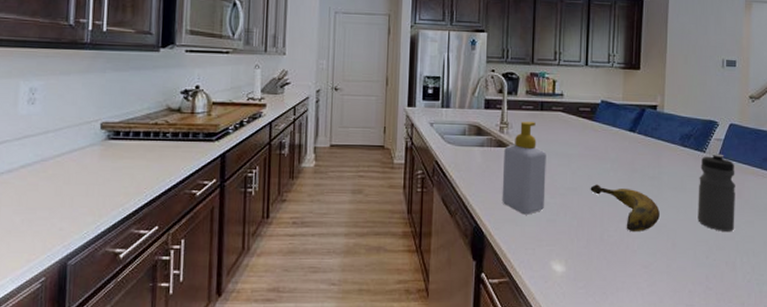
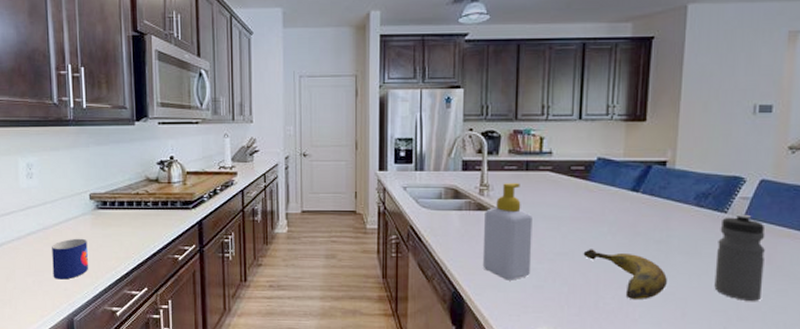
mug: none [47,171,93,218] -> present [52,238,88,280]

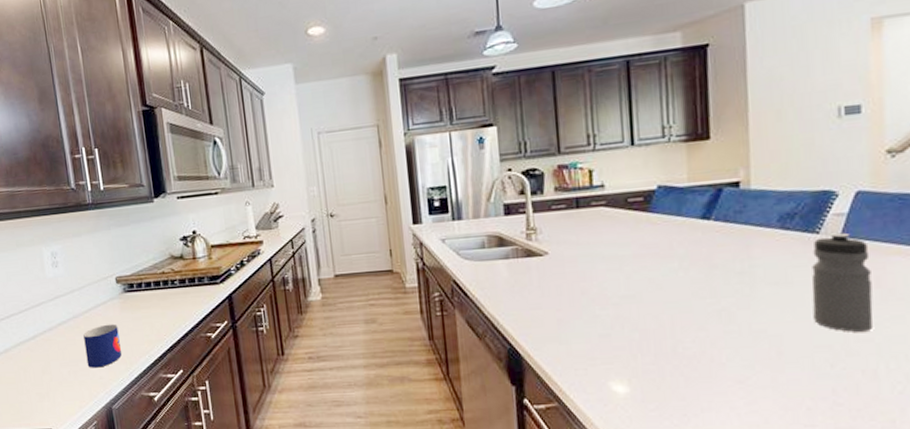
soap bottle: present [482,183,533,281] -> none [535,223,595,331]
banana: present [583,249,667,300] -> none [653,288,756,342]

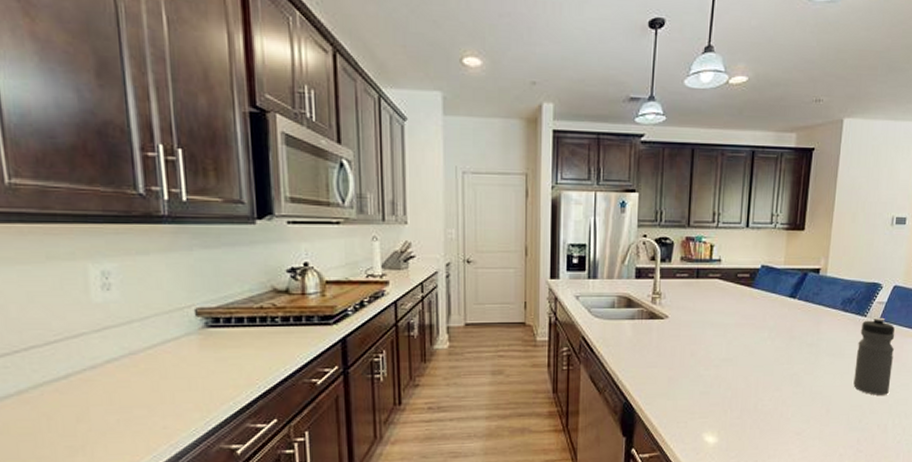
mug: present [83,323,122,368] -> none [143,364,196,416]

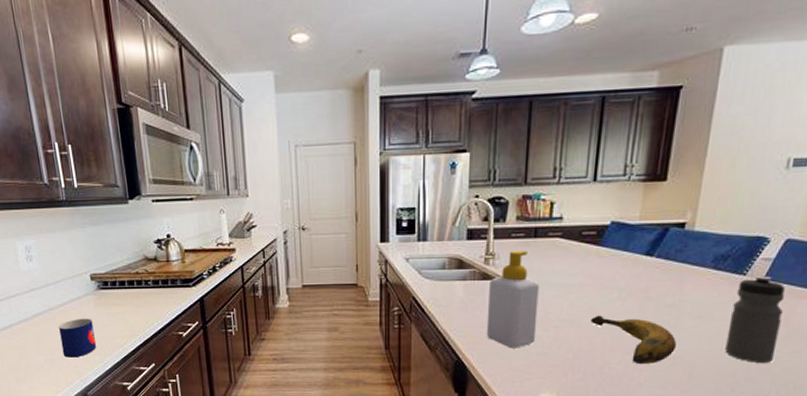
mug: none [143,364,196,416] -> present [59,318,96,358]
soap bottle: none [653,291,701,388] -> present [486,251,539,348]
banana: none [746,354,816,401] -> present [590,315,676,365]

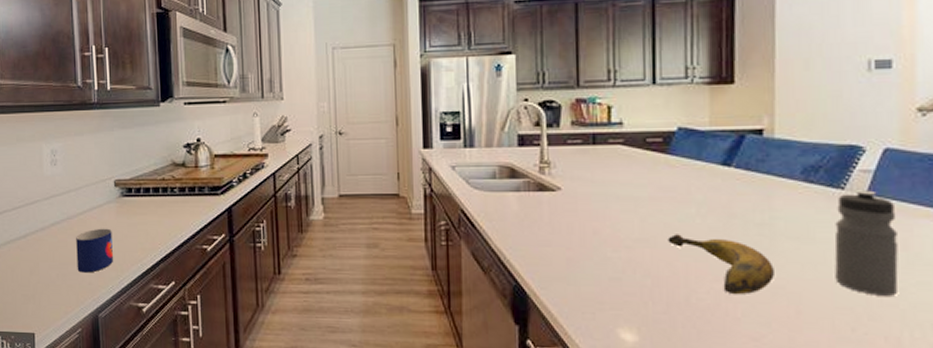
soap bottle: present [486,251,539,348] -> none [546,159,606,272]

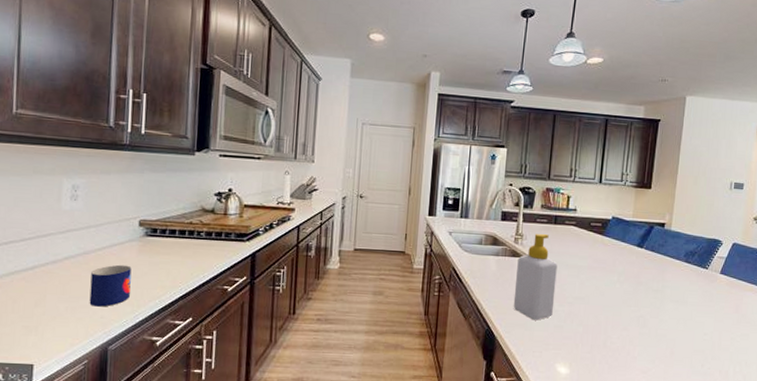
soap bottle: none [546,159,606,272] -> present [513,234,558,321]
banana: present [668,234,774,295] -> none [597,295,661,341]
water bottle: present [834,190,899,296] -> none [696,270,735,343]

